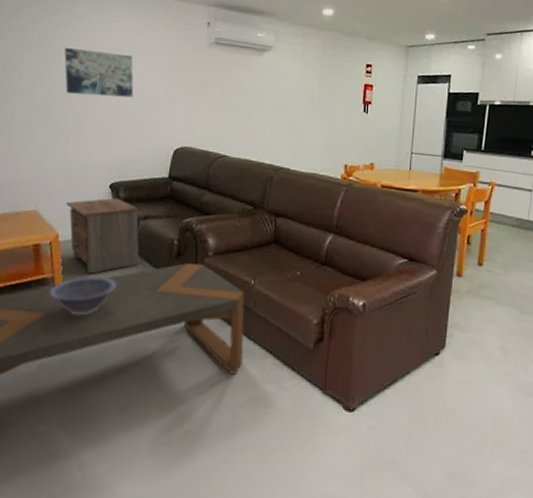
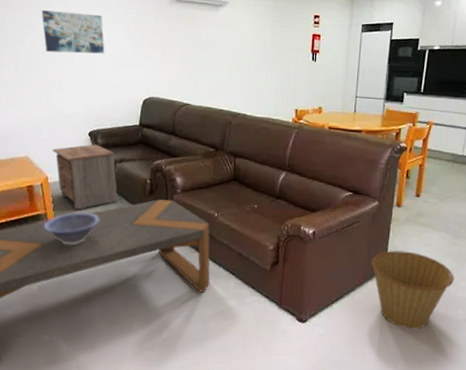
basket: none [429,327,524,421] -> present [372,250,455,330]

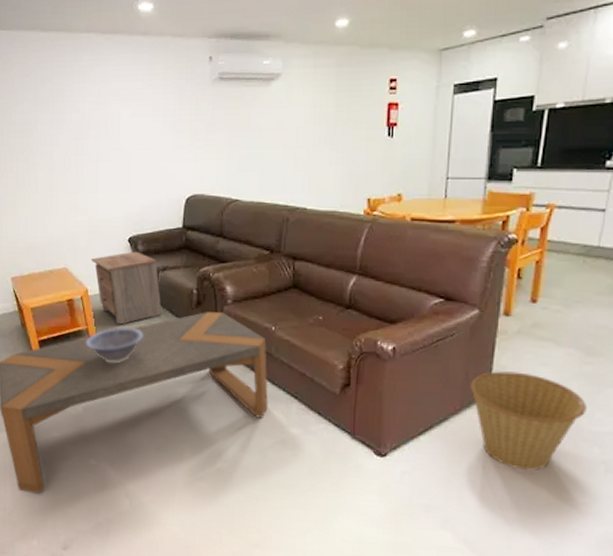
wall art: present [41,10,105,54] -> none [73,104,142,151]

